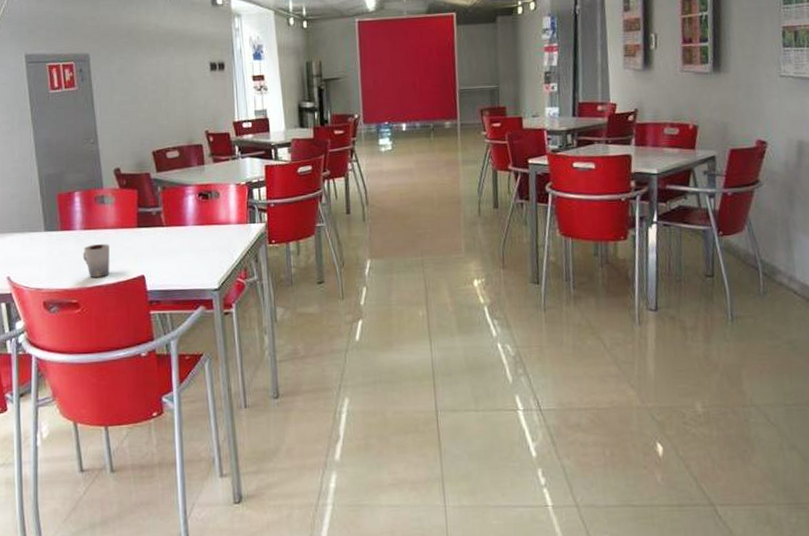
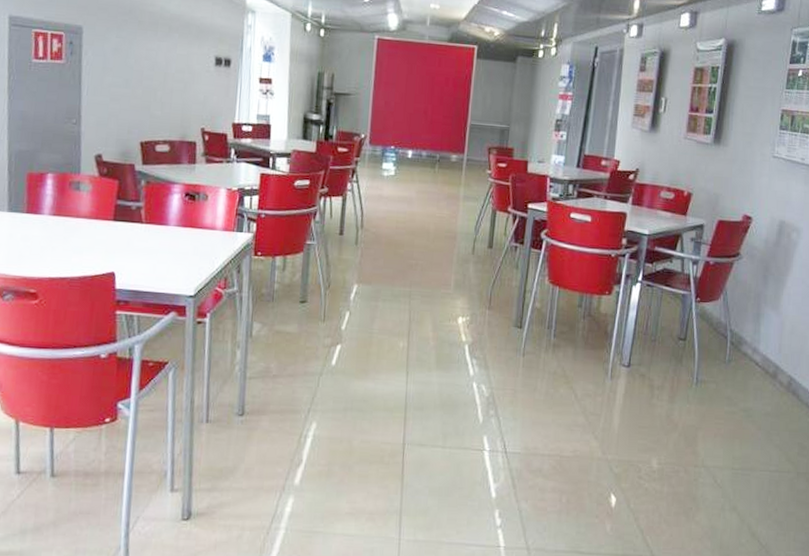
cup: present [83,244,110,277] -> none [48,233,80,269]

